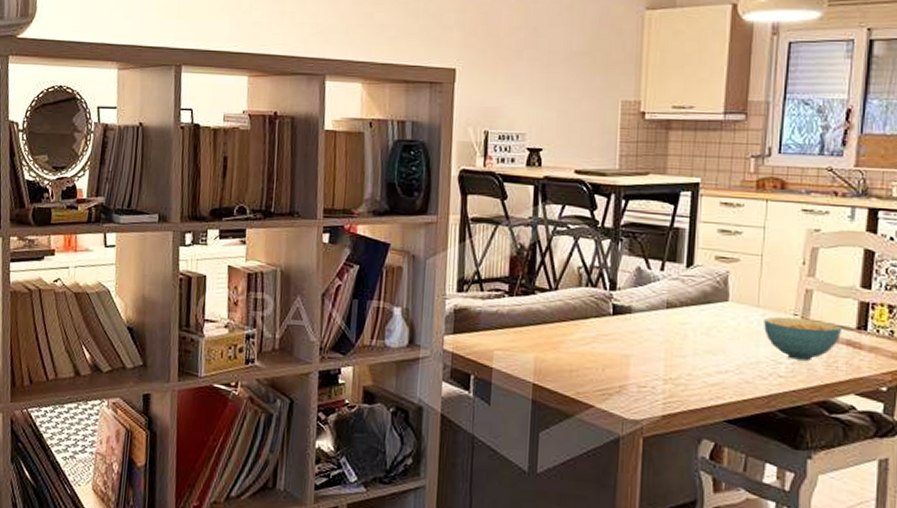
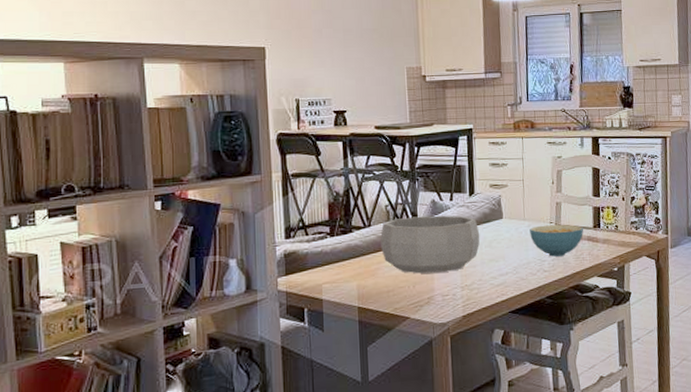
decorative bowl: none [567,284,696,358] -> present [380,215,480,274]

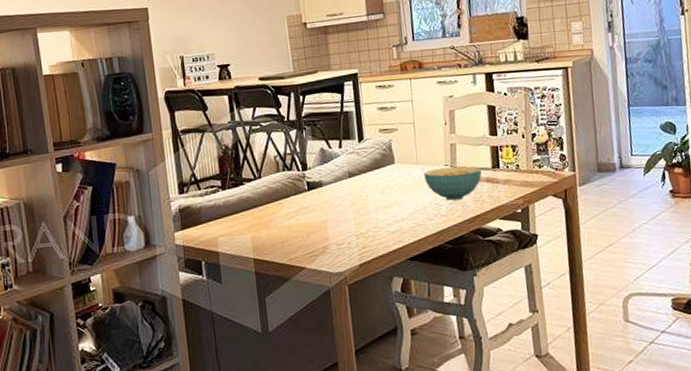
decorative bowl: present [380,215,480,274] -> none [271,163,373,223]

